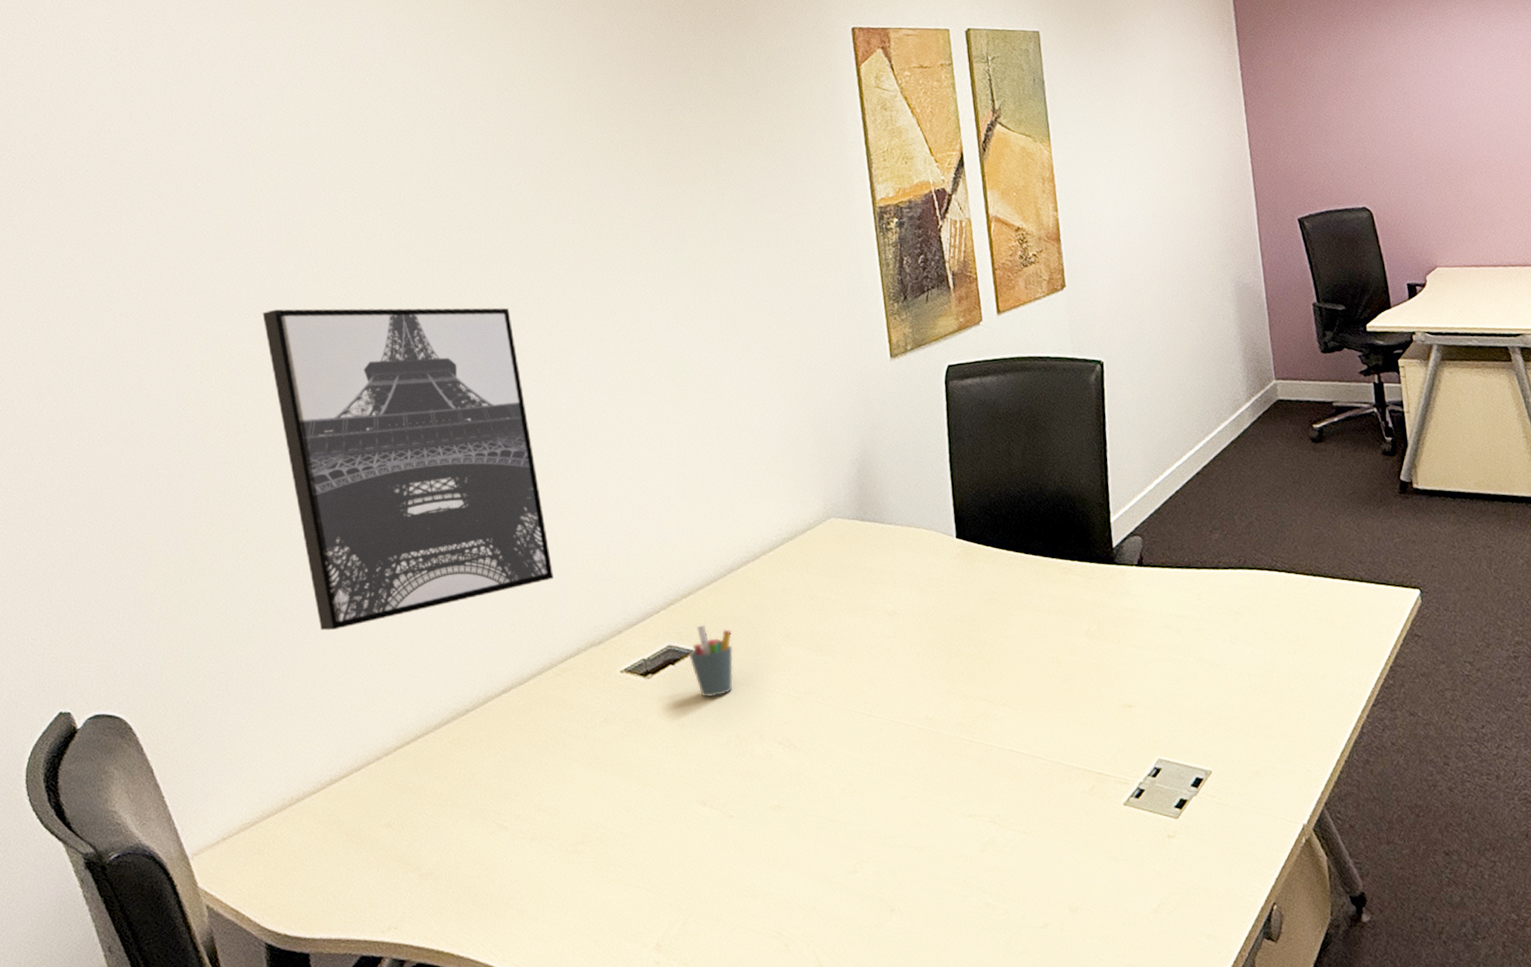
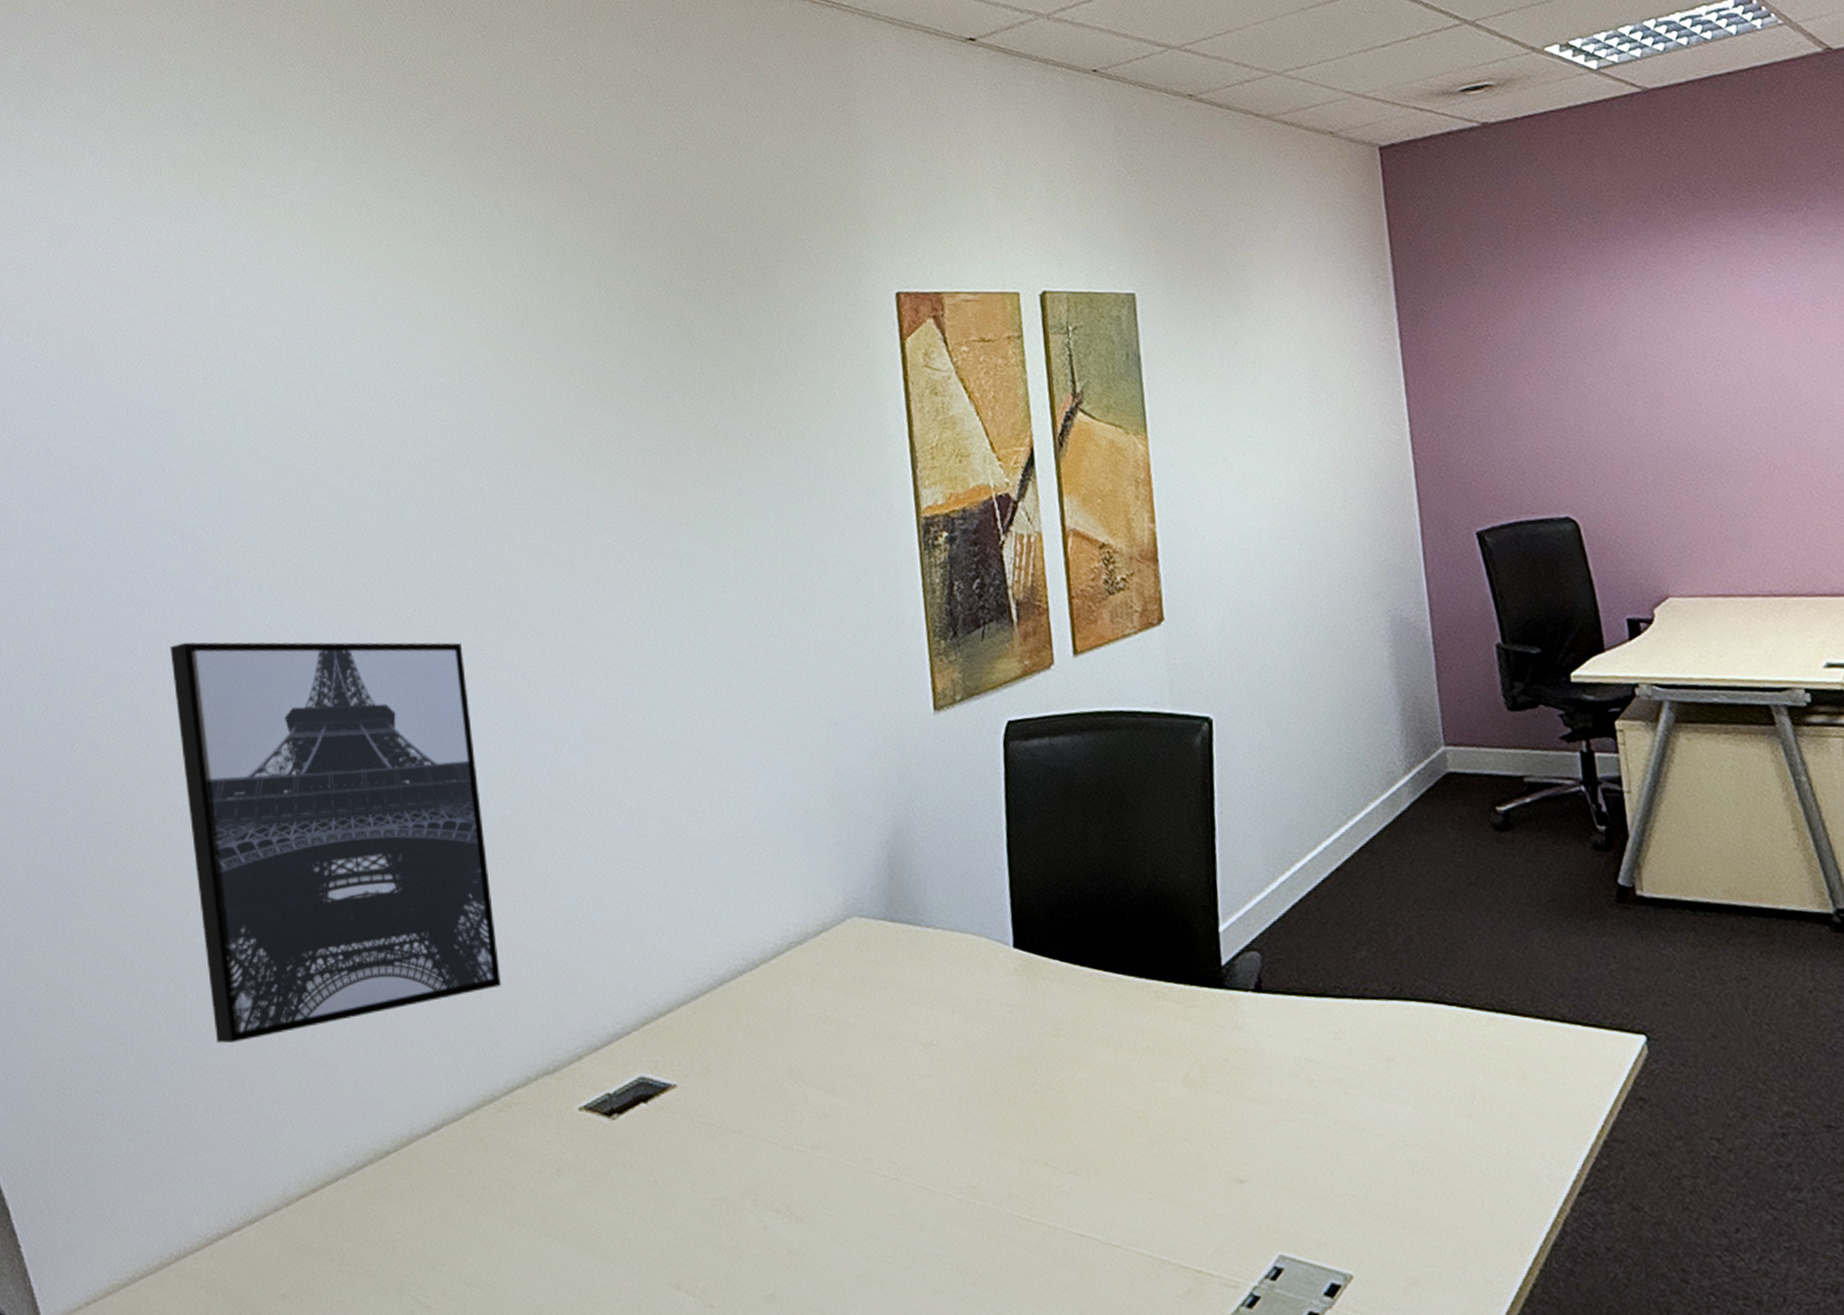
pen holder: present [688,625,733,698] -> none [665,1052,722,1147]

